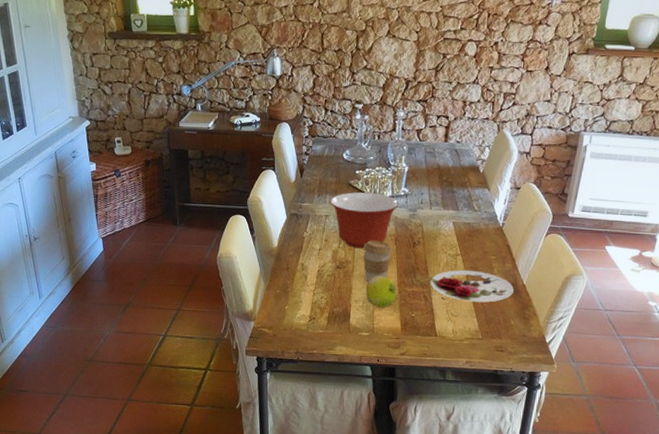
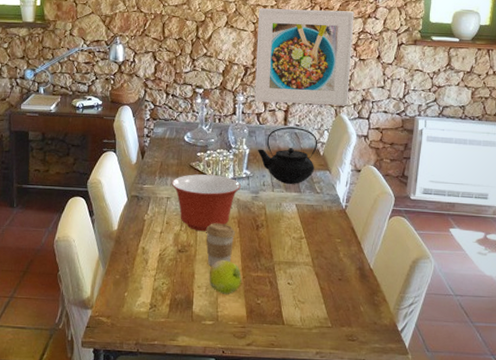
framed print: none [415,15,525,122] -> present [254,8,354,106]
teapot: none [416,143,479,202] -> present [257,126,318,184]
plate: present [430,269,514,303] -> none [275,253,361,288]

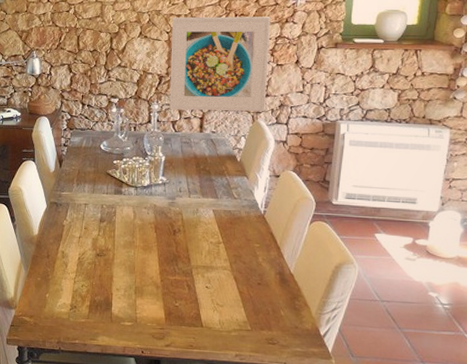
mixing bowl: present [171,174,241,232] -> none [89,181,157,237]
coffee cup: present [206,223,235,267] -> none [123,228,152,270]
fruit: present [209,260,242,294] -> none [127,264,159,297]
teapot: present [257,126,318,184] -> none [173,133,235,190]

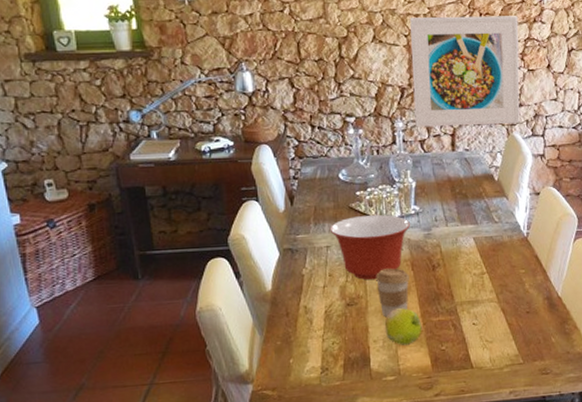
mixing bowl: none [89,181,157,237] -> present [329,215,410,280]
coffee cup: none [123,228,152,270] -> present [376,268,410,318]
fruit: none [127,264,159,297] -> present [384,308,422,345]

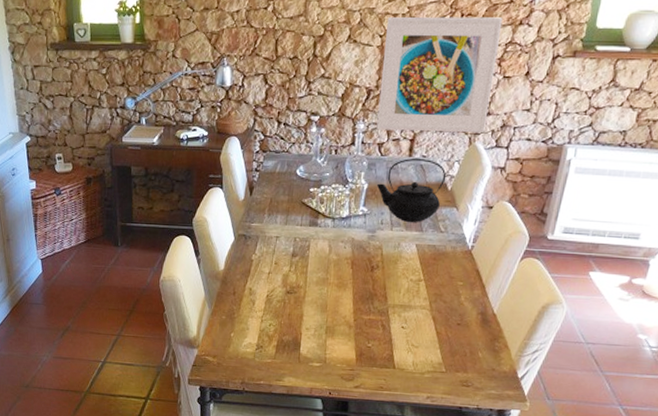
mixing bowl: present [329,215,410,280] -> none [281,211,356,273]
coffee cup: present [376,268,410,318] -> none [316,264,348,309]
fruit: present [384,308,422,345] -> none [318,302,353,337]
teapot: none [424,152,492,216] -> present [376,158,447,222]

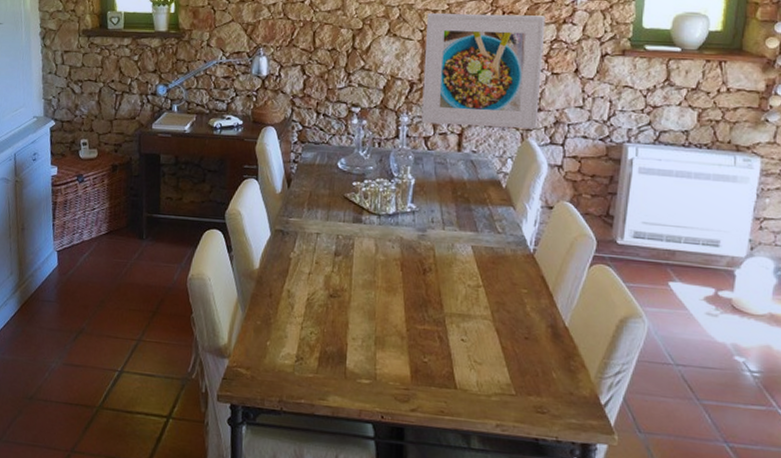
teapot: present [376,158,447,222] -> none [424,153,500,222]

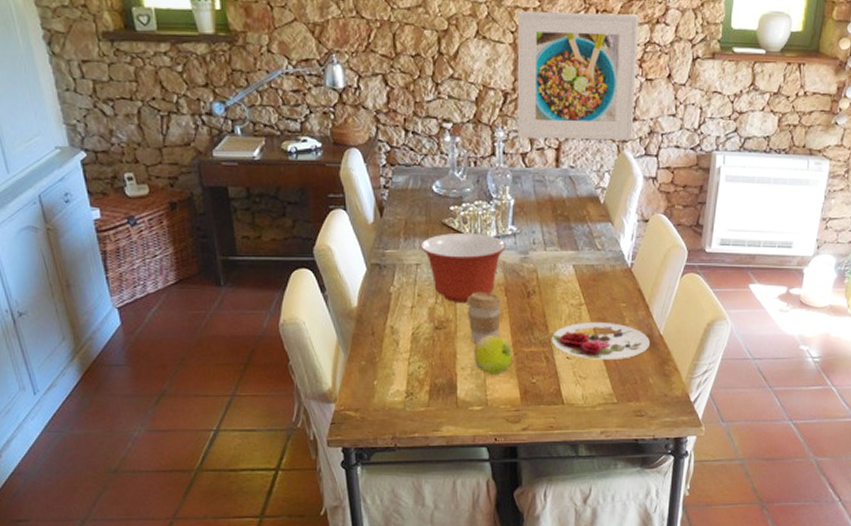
mixing bowl: none [322,207,404,275] -> present [420,233,506,304]
coffee cup: none [362,264,397,316] -> present [467,292,502,344]
fruit: none [365,308,405,349] -> present [473,336,512,375]
plate: none [445,305,553,348] -> present [551,321,650,360]

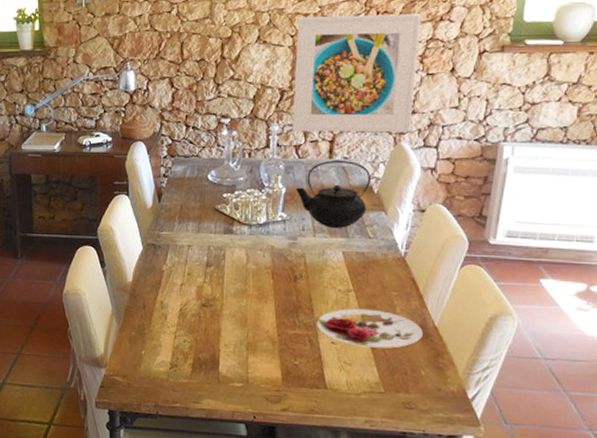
mixing bowl: present [420,233,506,304] -> none [193,218,275,284]
coffee cup: present [467,292,502,344] -> none [234,274,269,323]
fruit: present [473,336,512,375] -> none [237,316,276,354]
teapot: none [524,168,598,240] -> present [295,159,372,228]

